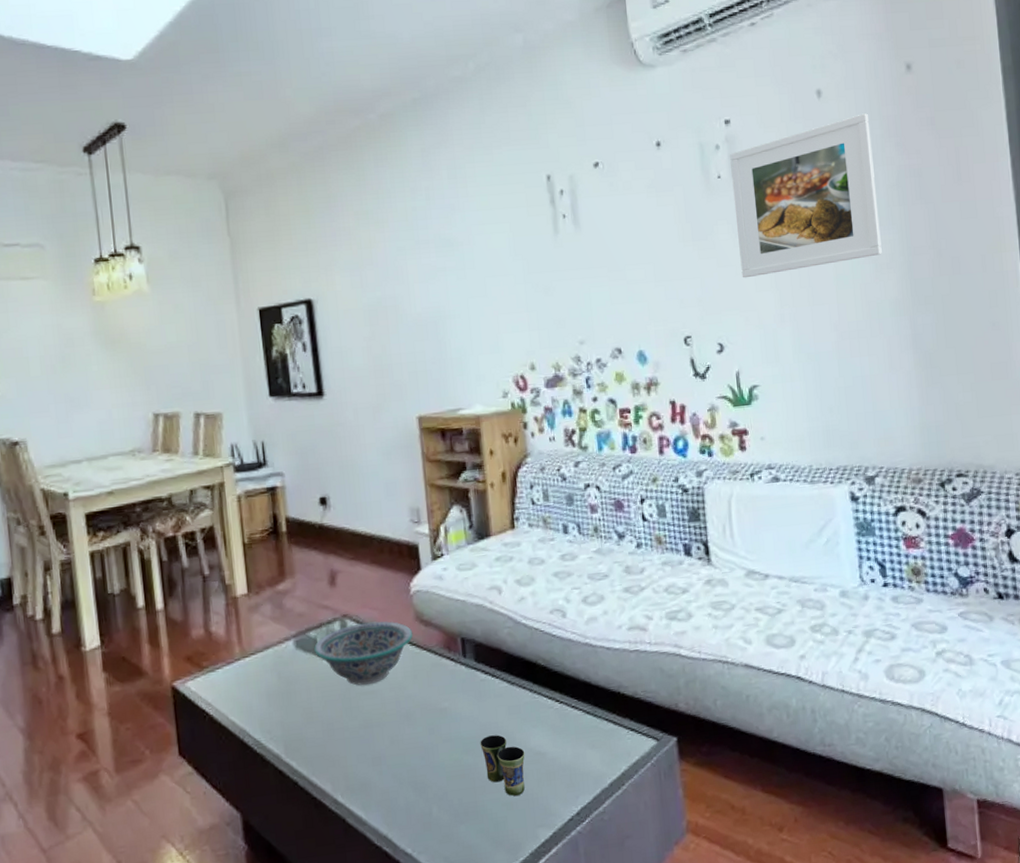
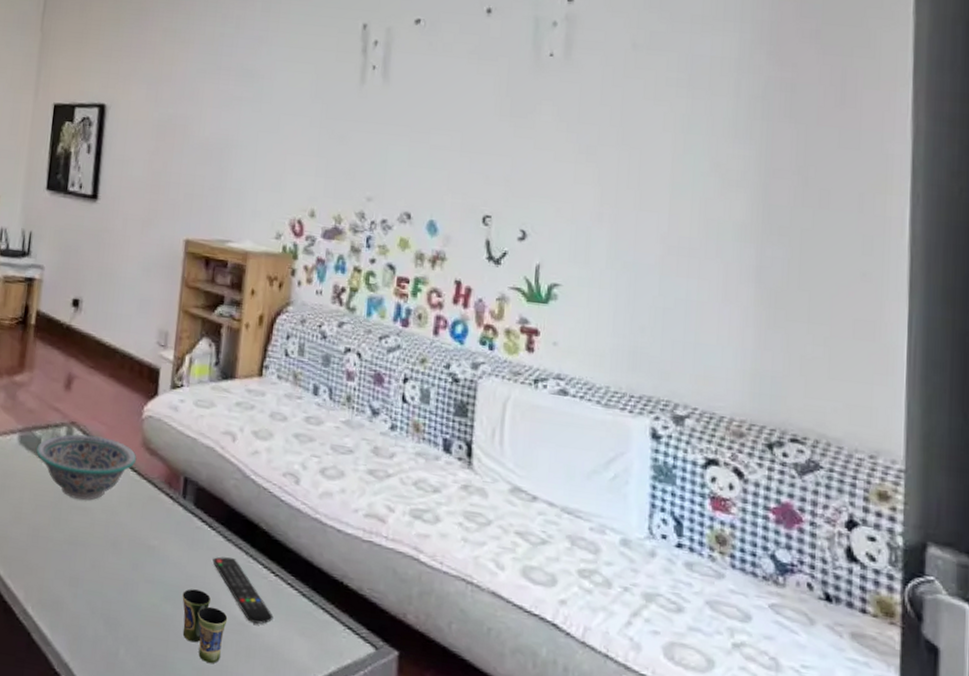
remote control: none [501,698,565,750] -> present [212,556,274,624]
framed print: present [730,113,882,278] -> none [560,13,738,170]

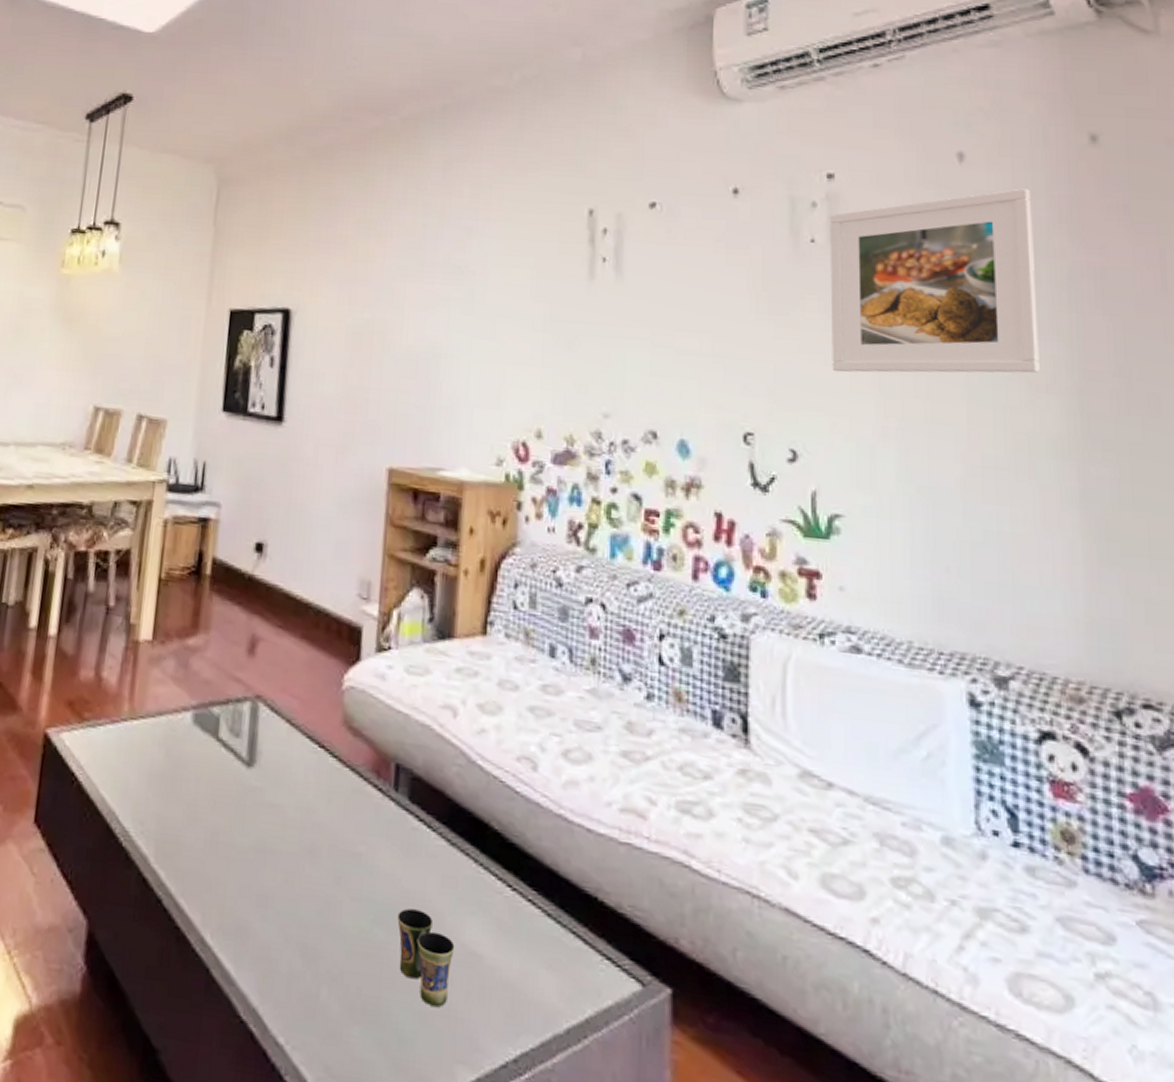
decorative bowl: present [36,434,137,500] -> none [214,710,337,795]
remote control: present [212,556,274,624] -> none [434,865,512,954]
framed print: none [560,13,738,170] -> present [830,188,1040,373]

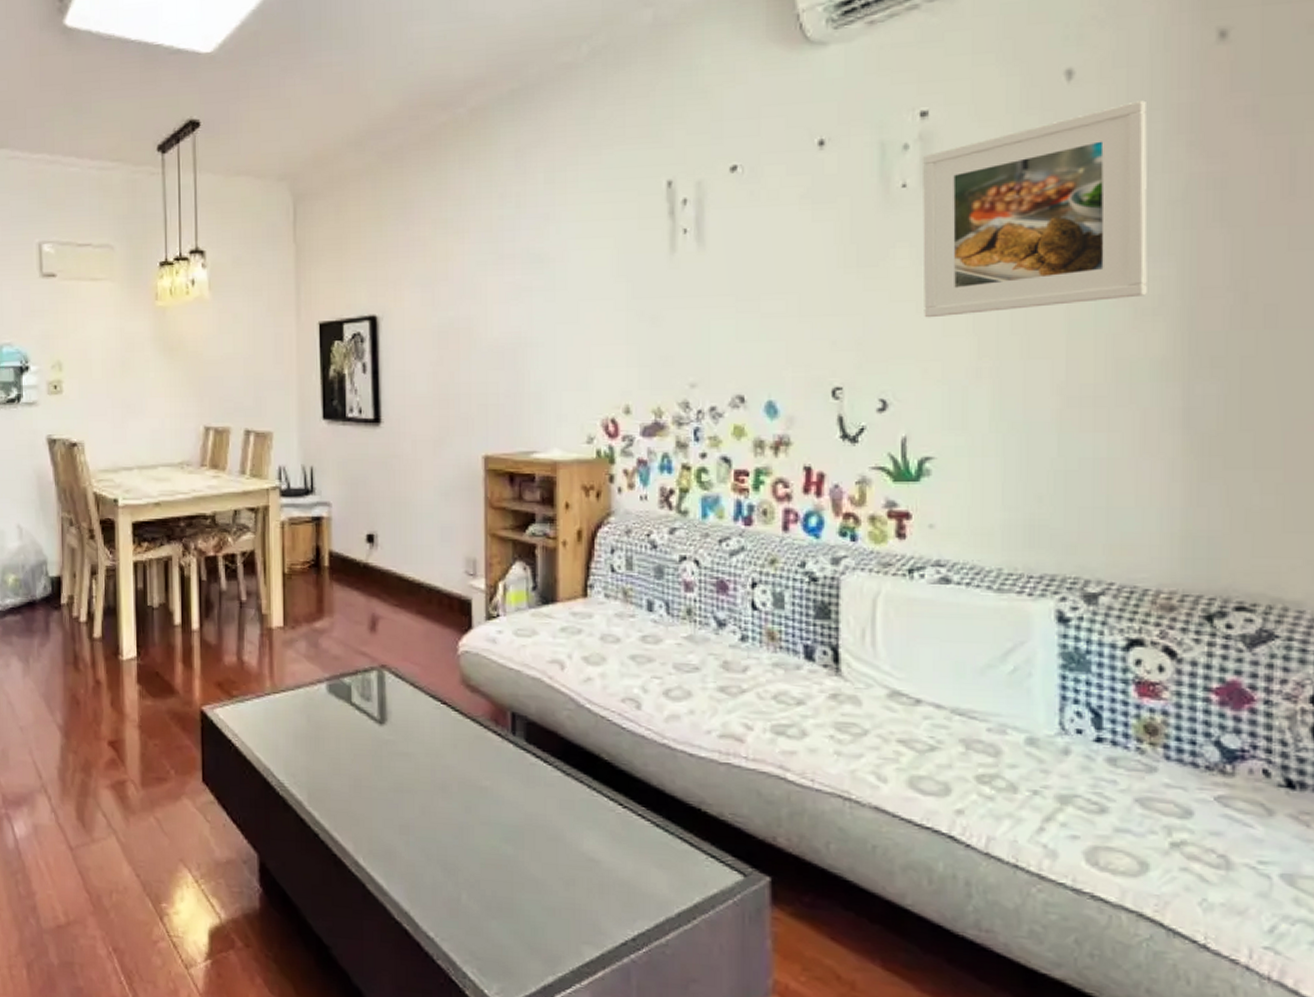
cup: present [397,908,455,1007] -> none [523,828,575,902]

